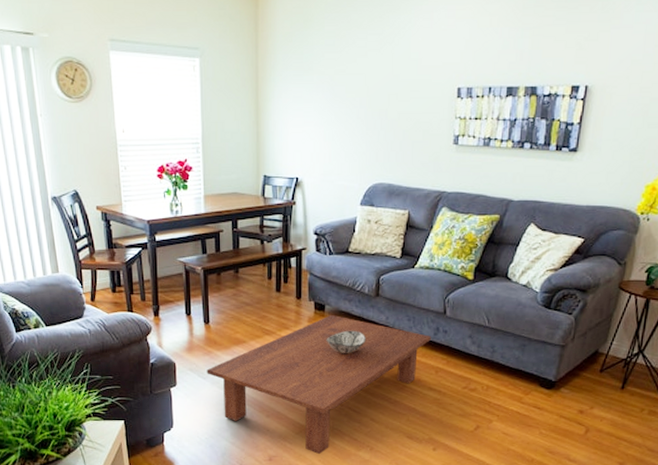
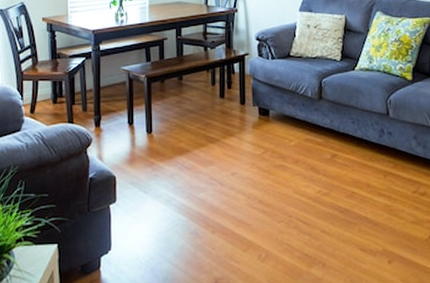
coffee table: present [206,315,431,455] -> none [148,120,376,275]
decorative bowl: present [326,330,367,354] -> none [271,135,312,161]

